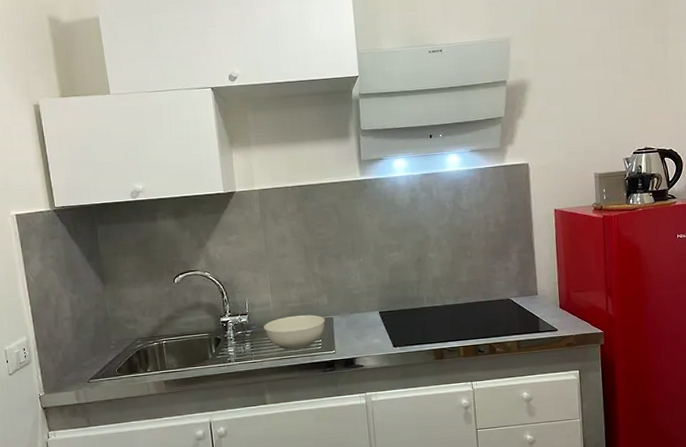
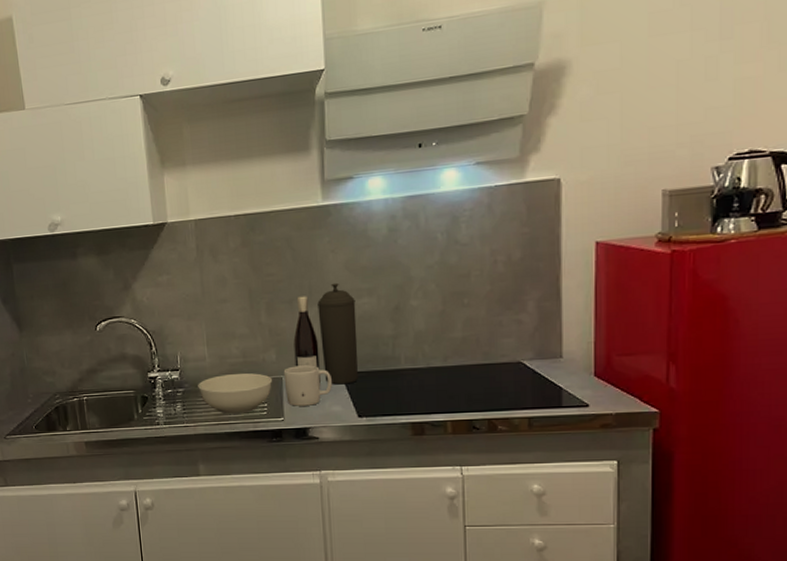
mug: none [334,306,373,341] -> present [283,365,333,406]
bottle: none [341,251,364,321] -> present [293,296,321,383]
canister: none [359,240,392,322] -> present [317,282,358,385]

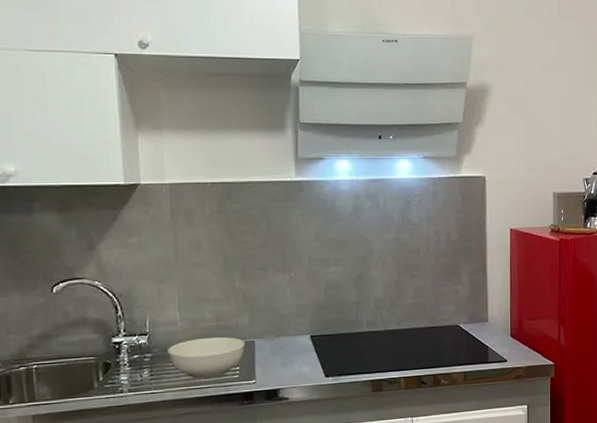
mug: present [283,365,333,406] -> none [256,328,303,369]
bottle: present [293,296,321,383] -> none [266,263,291,346]
canister: present [317,282,358,385] -> none [290,252,326,347]

